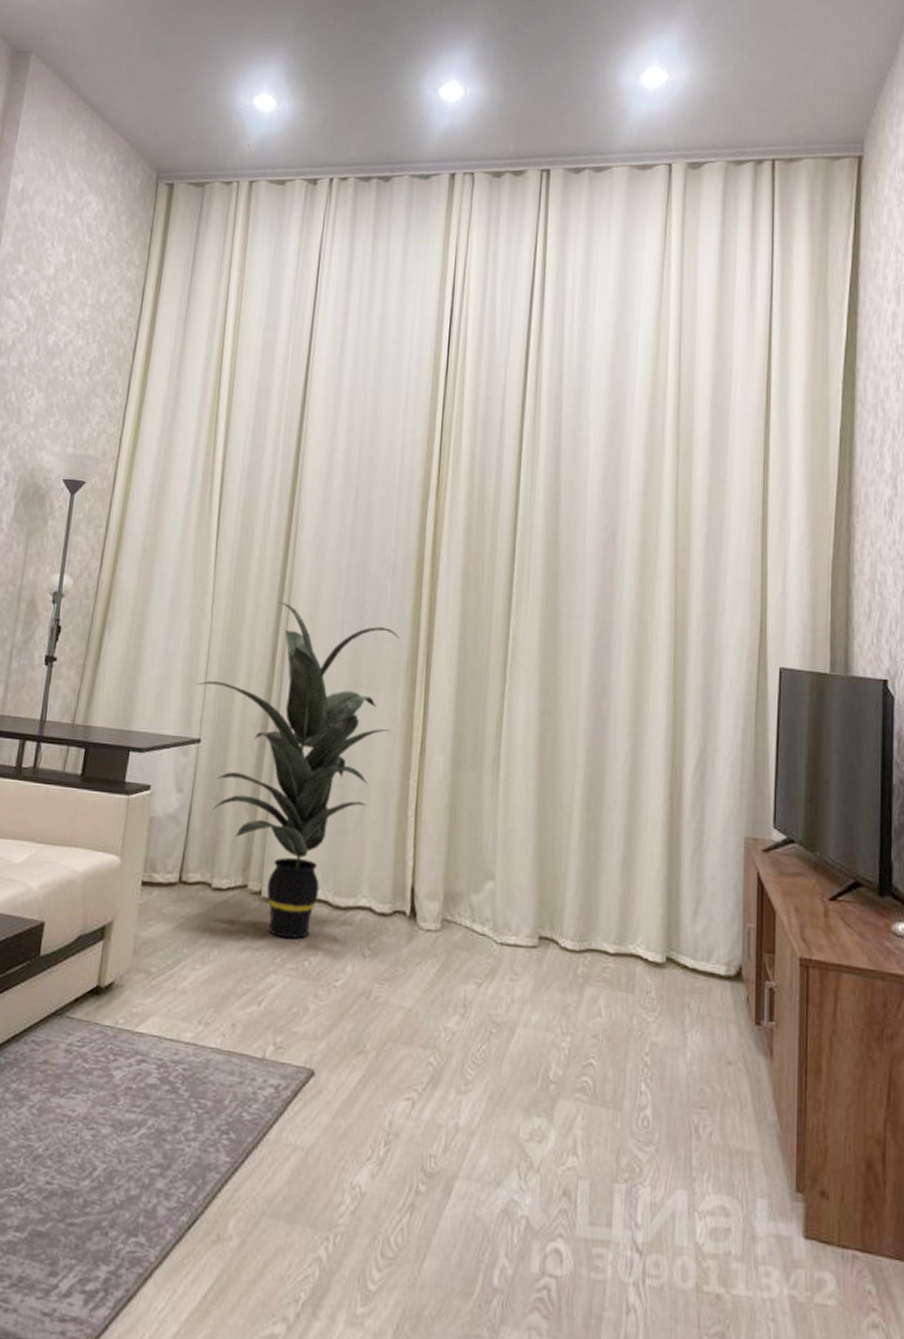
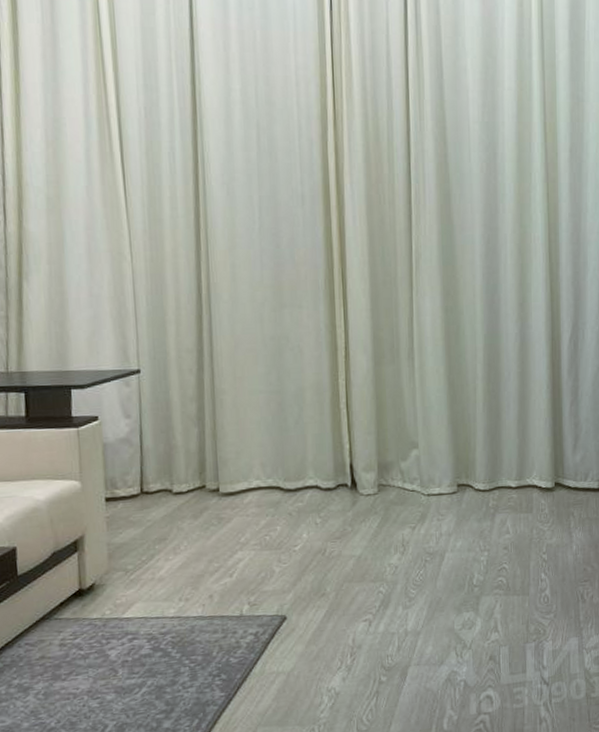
indoor plant: present [196,602,400,940] -> none [127,238,317,522]

